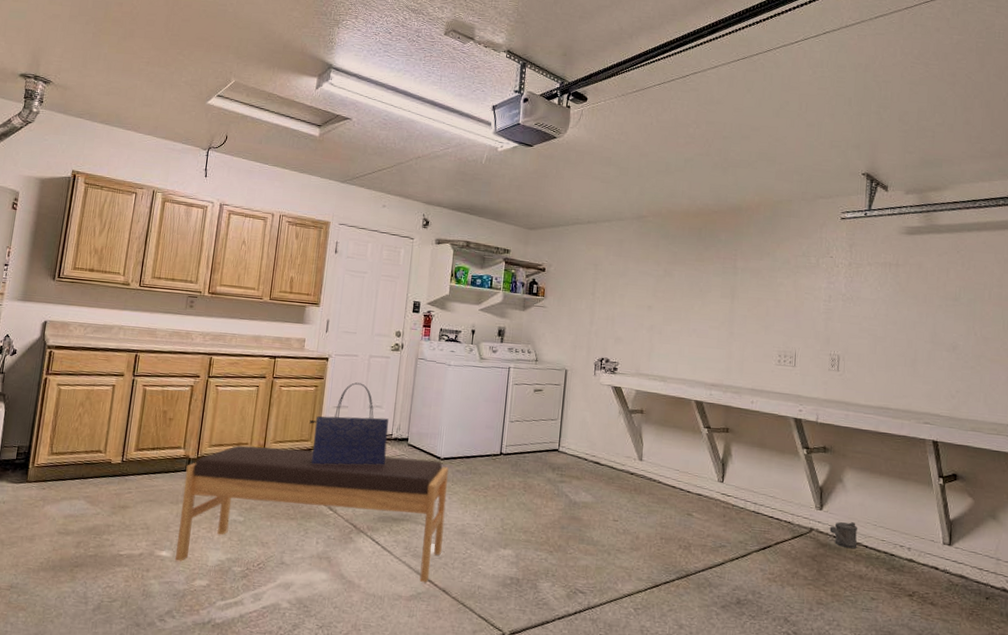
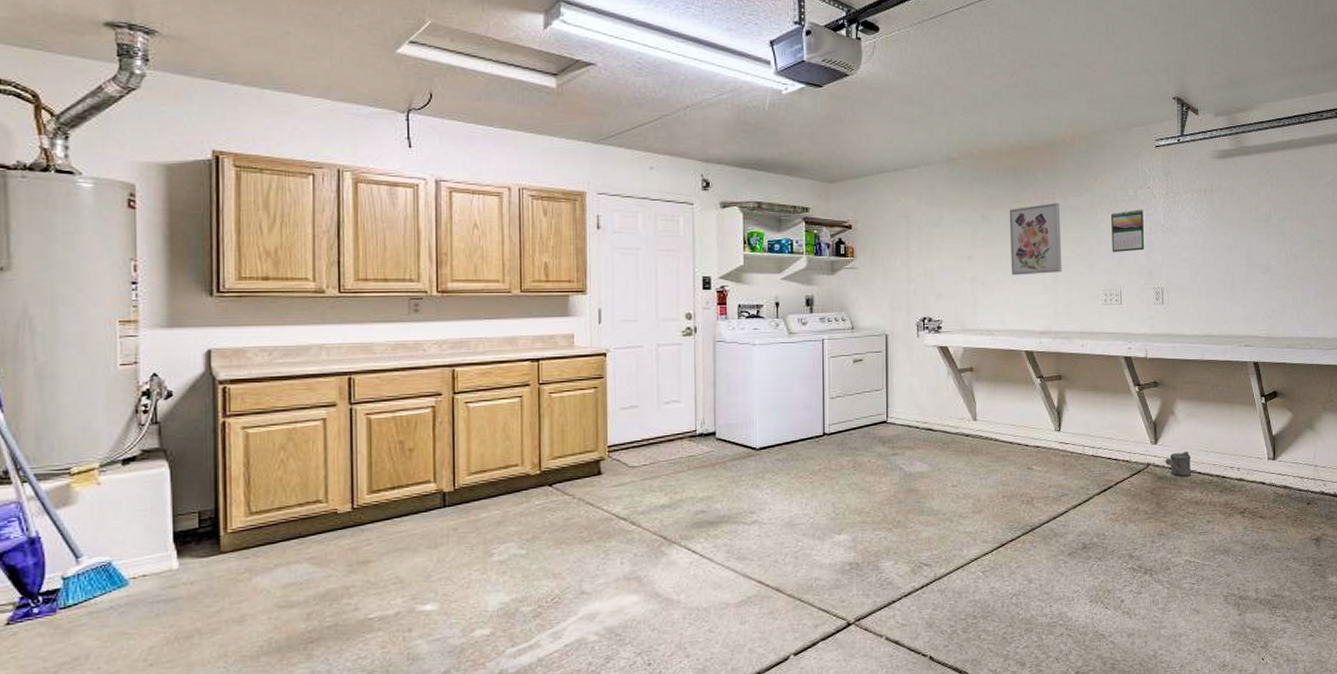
bench: present [175,445,449,582] -> none [441,452,769,613]
tote bag: present [309,382,389,465] -> none [593,377,691,477]
wall art: none [688,263,741,330] -> present [1009,202,1062,276]
calendar: none [789,276,824,317] -> present [1110,209,1145,253]

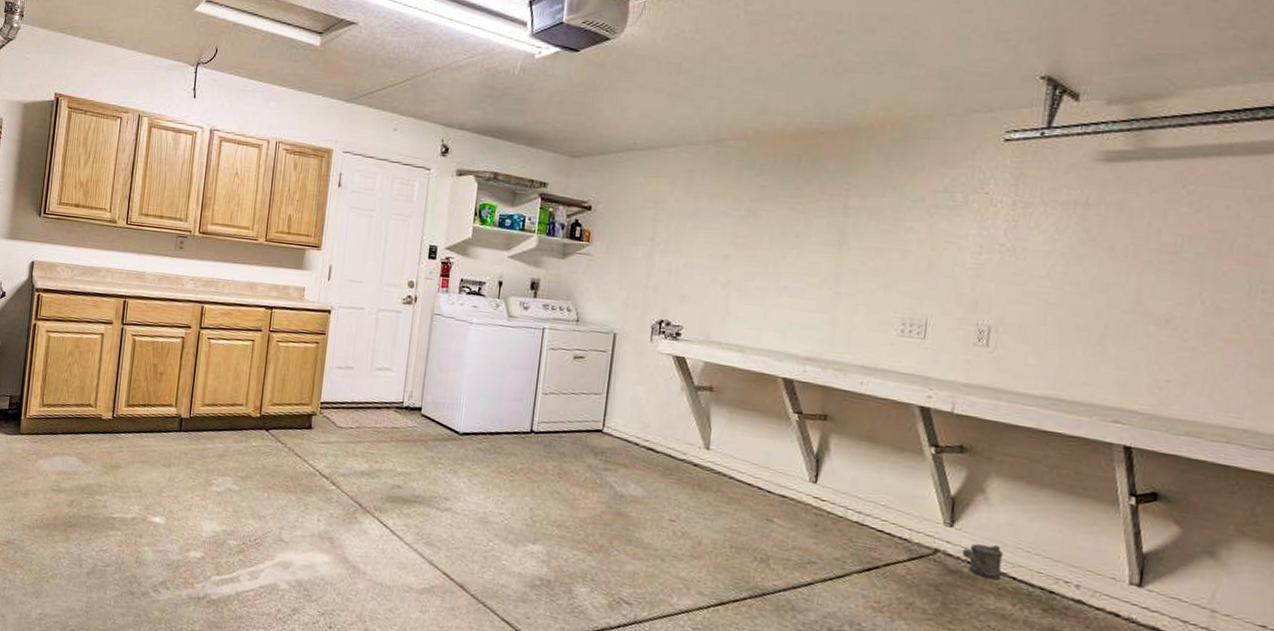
wall art: present [1009,202,1062,276] -> none [777,201,855,289]
calendar: present [1110,209,1145,253] -> none [920,219,975,274]

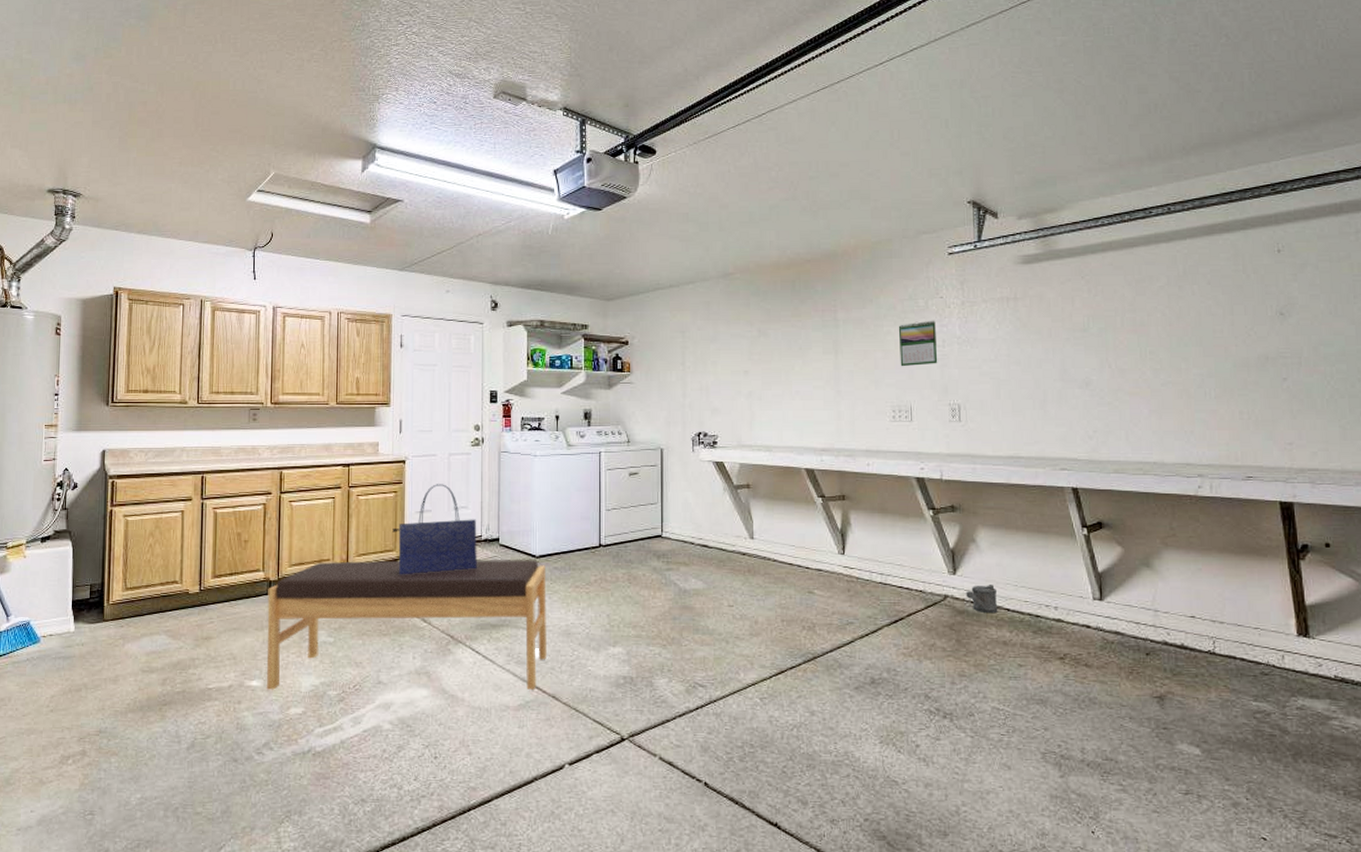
bench: none [168,406,469,575] -> present [266,559,547,690]
tote bag: none [310,340,400,438] -> present [392,484,477,575]
calendar: none [920,219,975,274] -> present [898,320,938,367]

